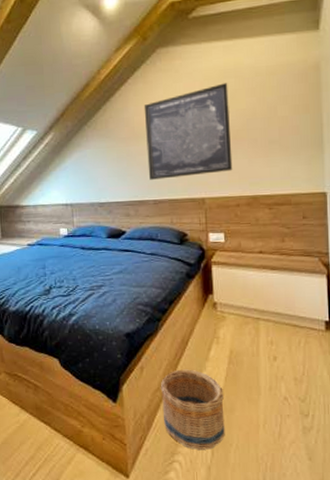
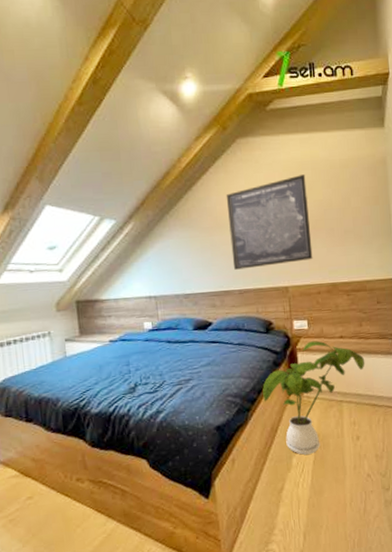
basket: present [160,369,225,450] -> none [252,456,316,536]
house plant: none [174,255,287,370] -> present [262,341,365,455]

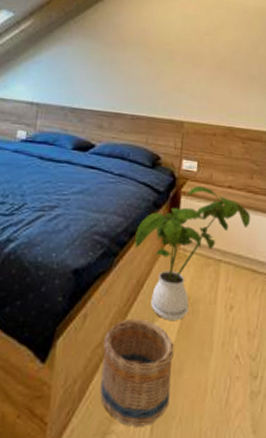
wall art: present [226,174,313,270] -> none [130,12,219,99]
basket: none [252,456,316,536] -> present [100,318,174,427]

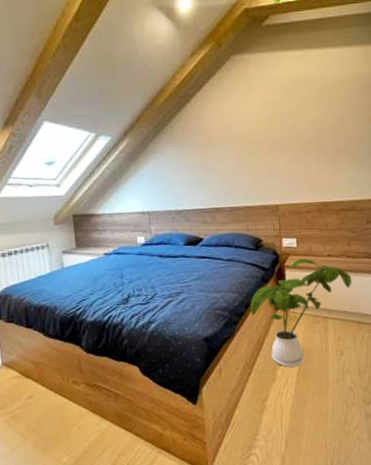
basket: present [100,318,174,427] -> none [238,368,298,442]

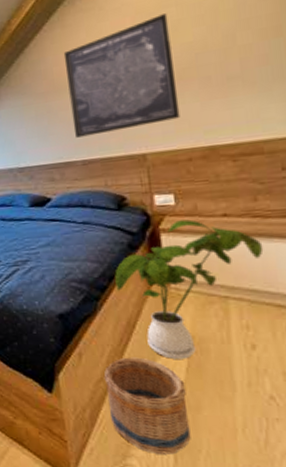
wall art: none [219,92,304,187] -> present [63,13,180,138]
basket: none [238,368,298,442] -> present [103,357,191,455]

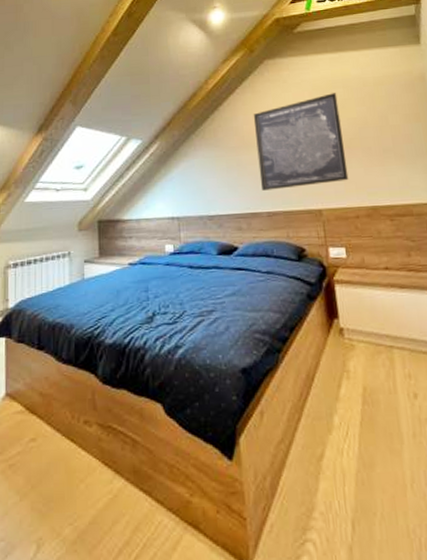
basket: present [103,357,191,455] -> none [284,412,367,523]
house plant: present [114,219,264,359] -> none [295,272,418,413]

